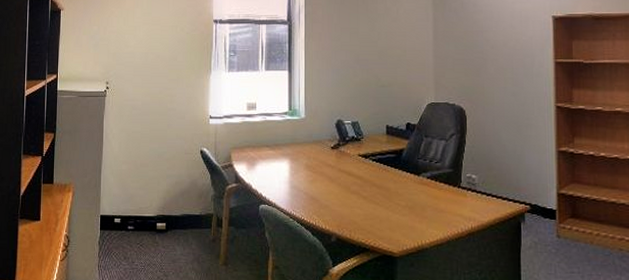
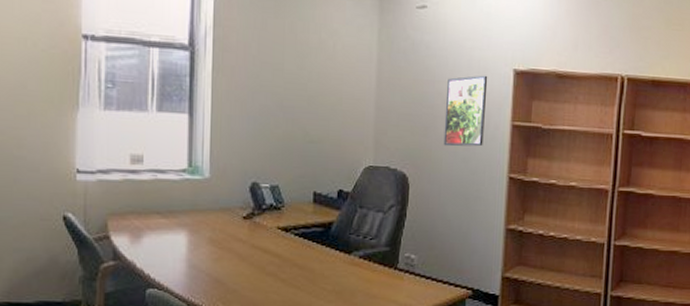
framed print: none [493,23,530,83] -> present [443,75,488,147]

